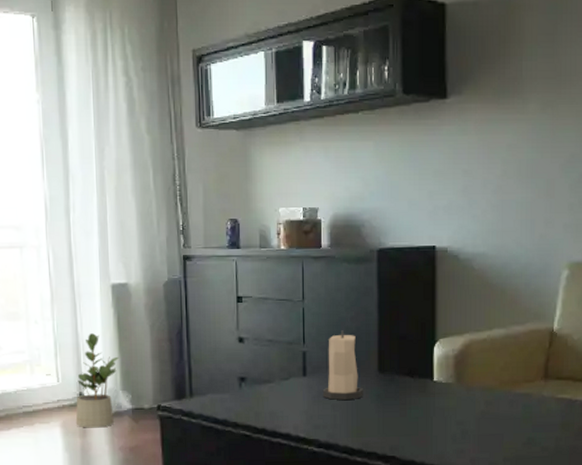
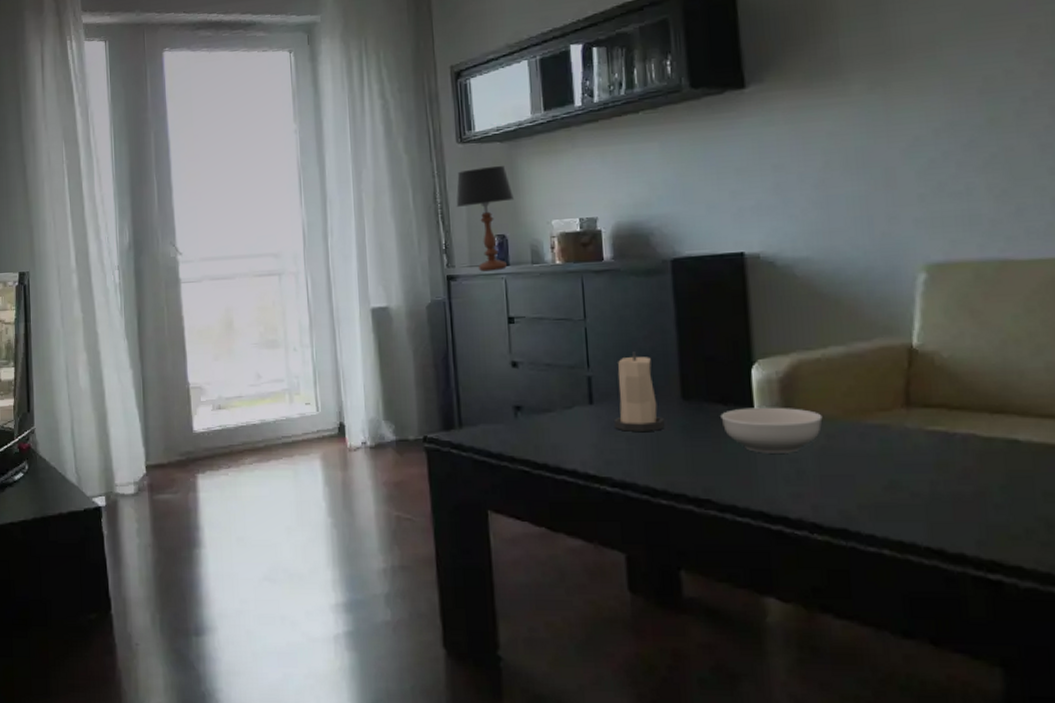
potted plant: present [75,333,119,428] -> none [336,360,381,461]
table lamp: none [194,152,246,253] -> present [456,165,514,272]
bowl: none [408,379,484,417] -> present [720,407,823,453]

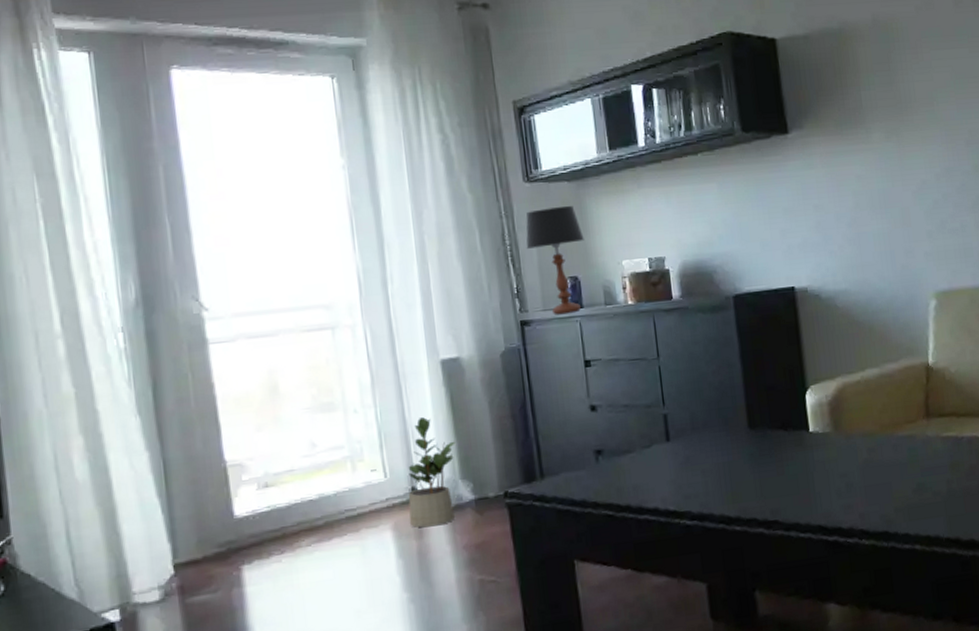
potted plant: none [336,360,381,461] -> present [408,417,455,528]
candle: present [613,352,665,432] -> none [689,386,735,465]
bowl: present [720,407,823,453] -> none [782,427,864,472]

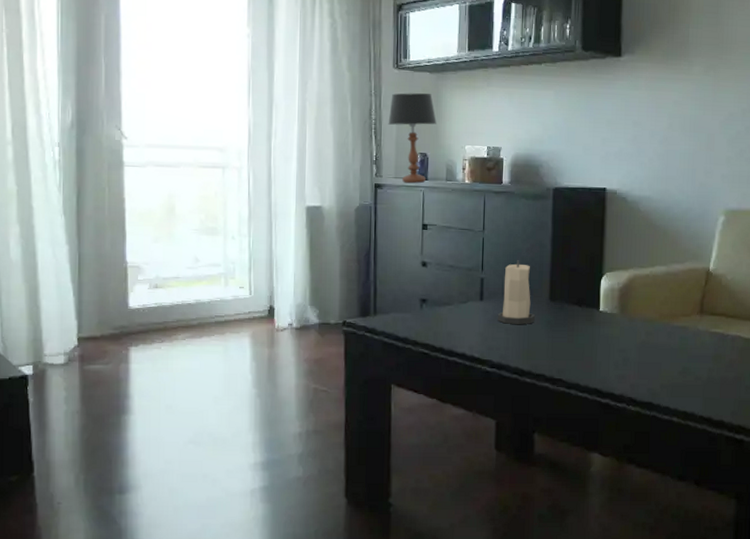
potted plant: present [408,417,455,528] -> none [264,251,309,340]
candle: none [689,386,735,465] -> present [497,260,535,324]

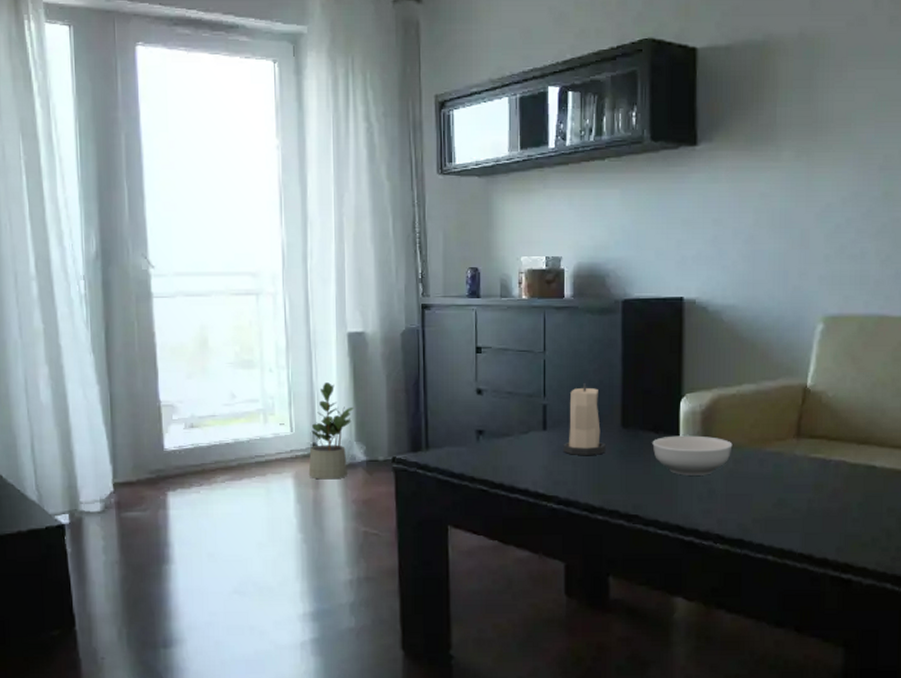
potted plant: none [264,251,309,340] -> present [308,383,354,480]
table lamp: present [388,93,437,184] -> none [434,199,488,302]
bowl: none [576,309,645,345] -> present [652,435,733,476]

